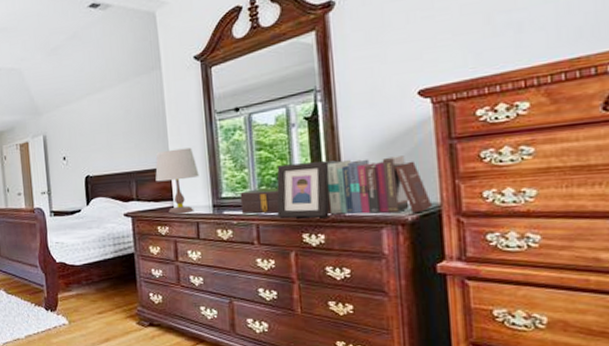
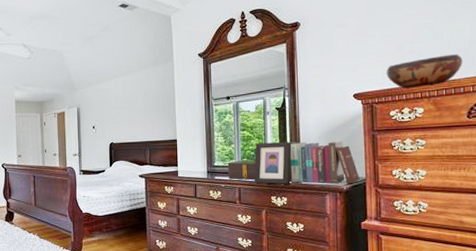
table lamp: present [155,147,199,214] -> none [165,125,198,176]
decorative bowl: none [468,20,593,78] -> present [386,54,463,89]

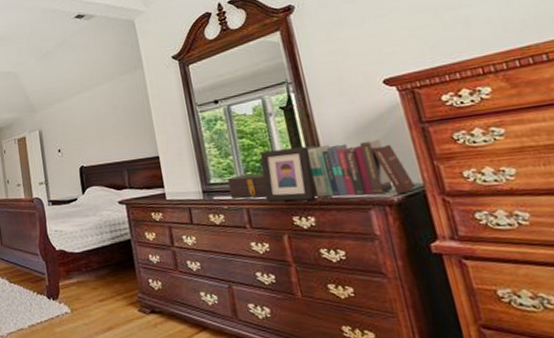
decorative bowl: present [386,54,463,89] -> none [423,13,538,66]

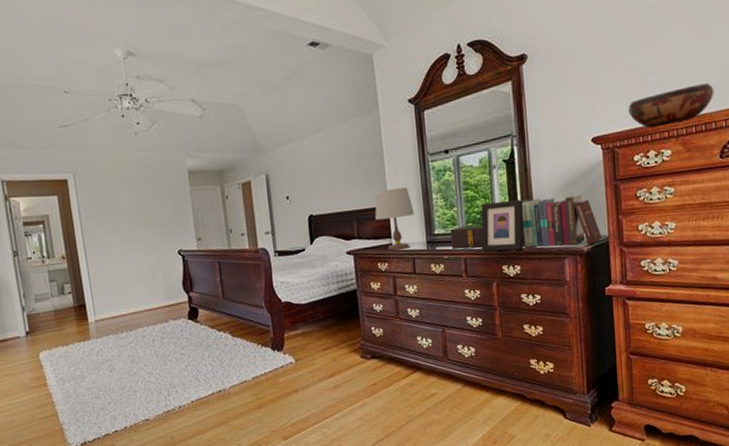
table lamp: none [144,137,187,200] -> present [375,187,414,251]
decorative bowl: none [423,13,538,66] -> present [628,83,714,129]

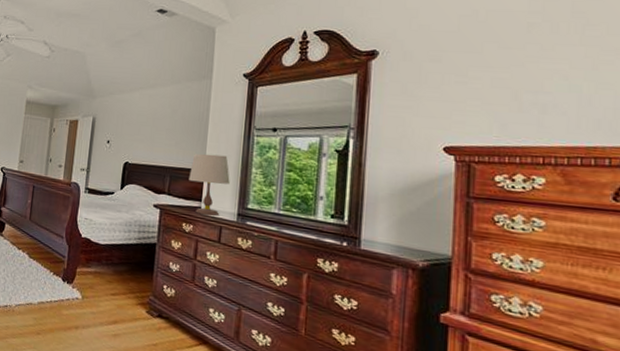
jewelry box: present [450,224,483,250] -> none [263,206,302,235]
picture frame: present [481,200,524,252] -> none [296,189,352,248]
books: present [521,195,603,248] -> none [344,194,444,261]
decorative bowl: present [628,83,714,129] -> none [493,113,611,151]

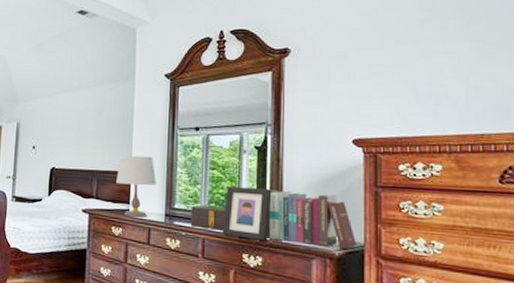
jewelry box: none [263,206,302,235] -> present [190,204,226,232]
picture frame: none [296,189,352,248] -> present [222,186,272,242]
books: none [344,194,444,261] -> present [267,189,358,250]

